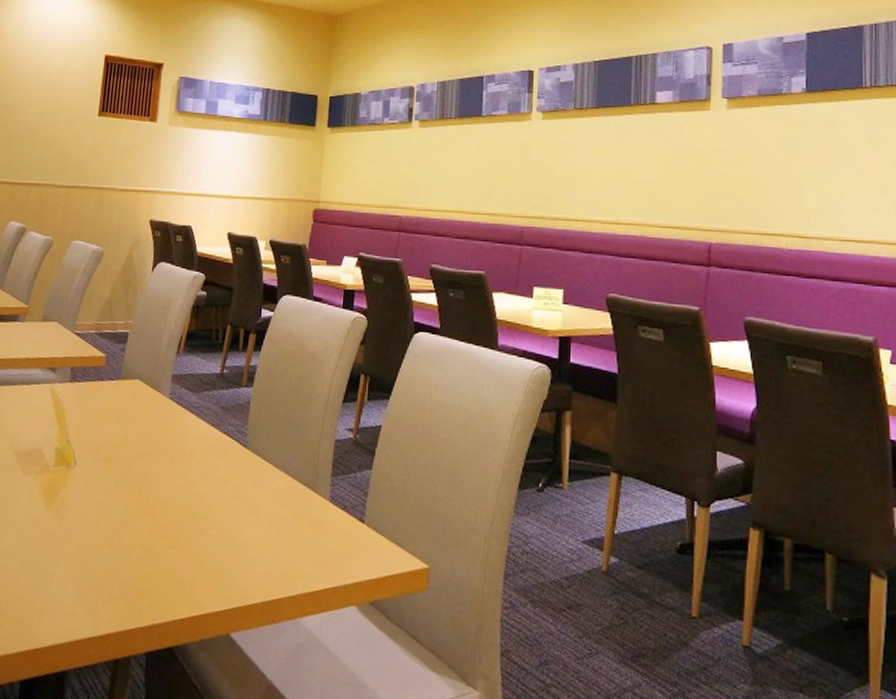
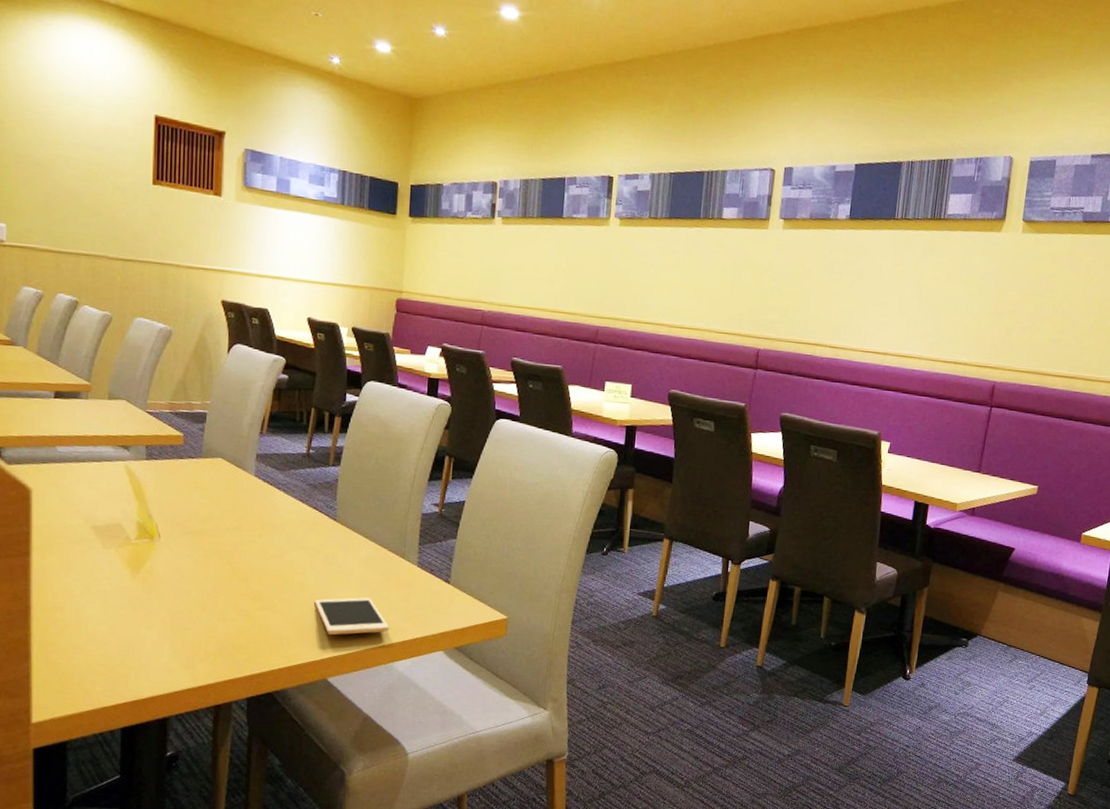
cell phone: none [221,536,299,581] -> present [314,597,390,635]

